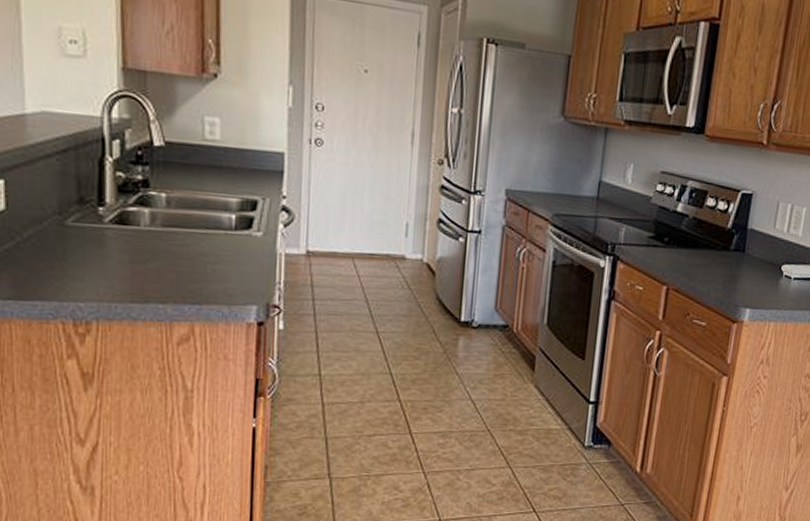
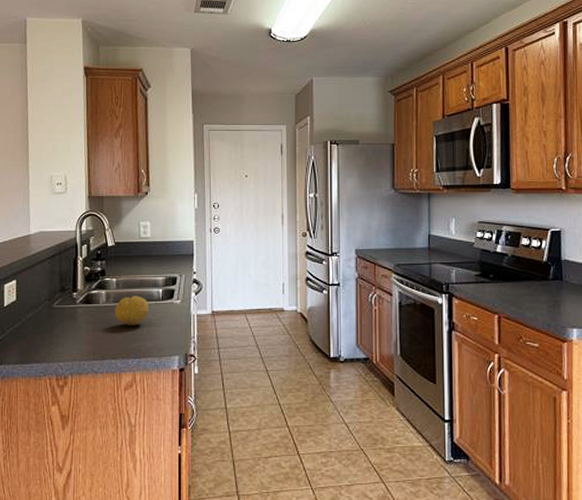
fruit: none [163,220,216,262] -> present [114,296,149,326]

